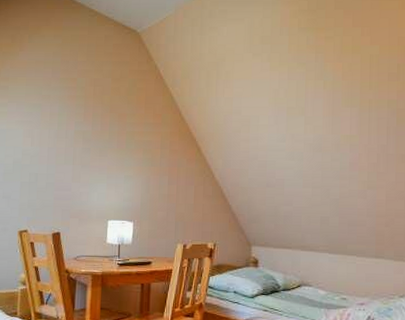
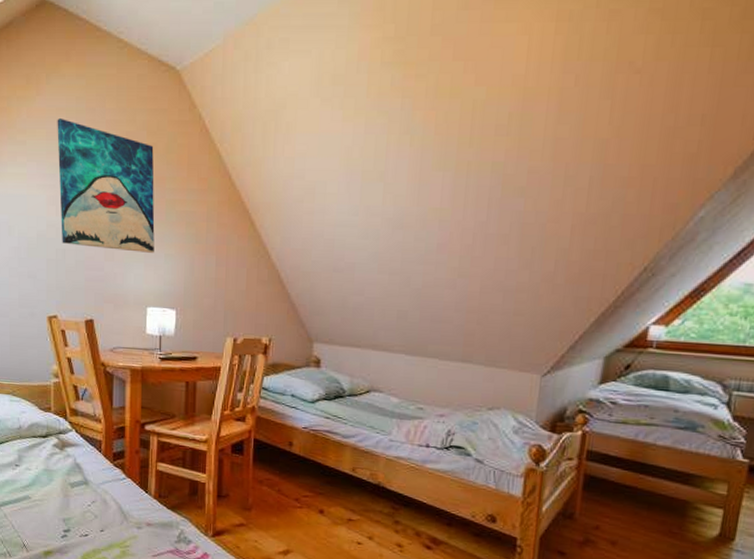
wall art: none [35,68,117,175] -> present [57,117,155,253]

